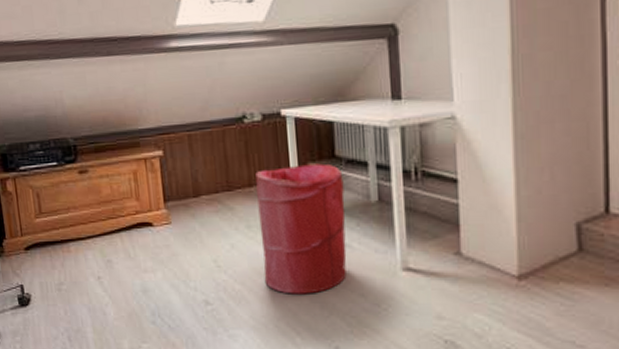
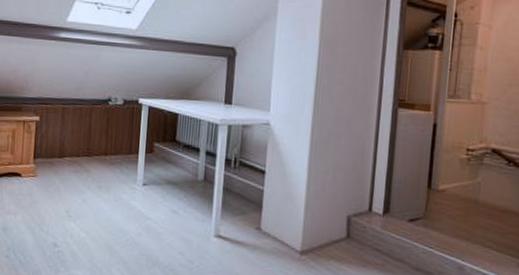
laundry hamper: present [255,163,347,294] -> none [105,143,180,248]

